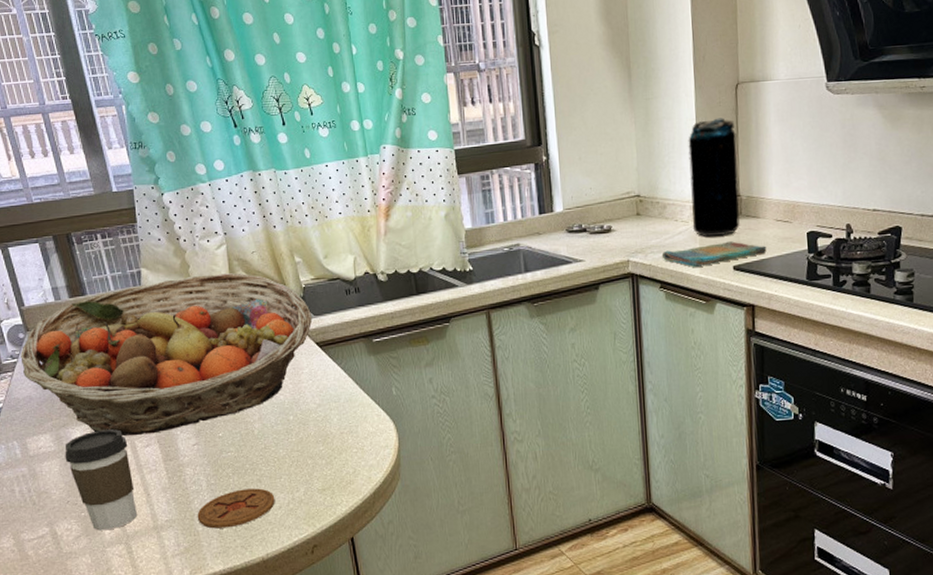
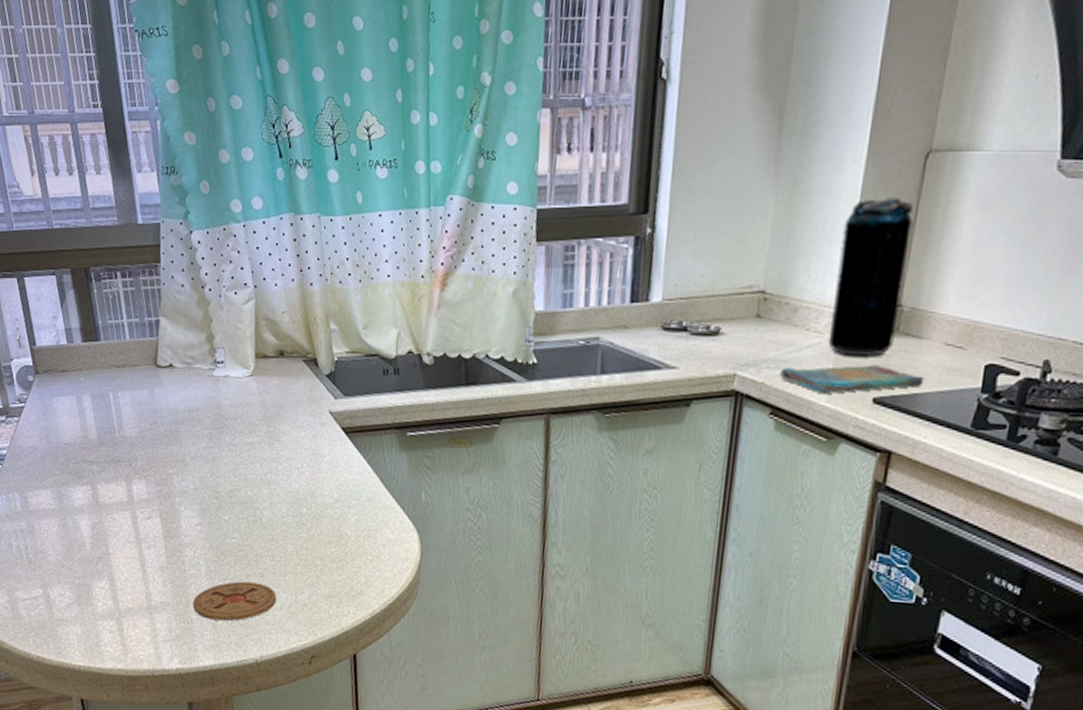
fruit basket: present [20,273,313,436] -> none [28,332,342,506]
coffee cup: present [65,429,138,531] -> none [64,493,132,603]

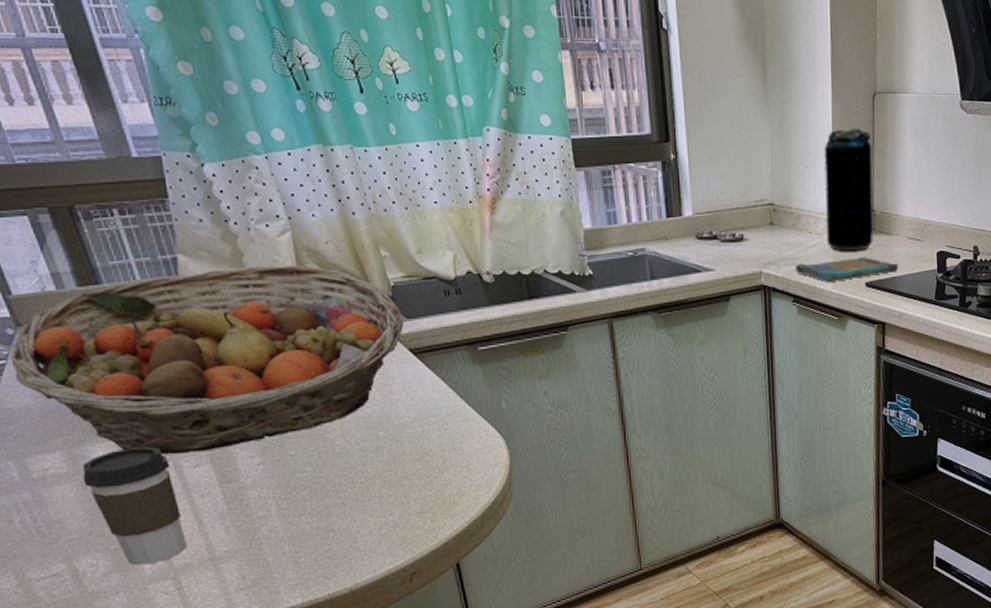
fruit basket: none [28,332,342,506] -> present [10,265,405,455]
coffee cup: none [64,493,132,603] -> present [82,447,188,565]
coaster: present [192,581,277,622] -> none [266,512,364,559]

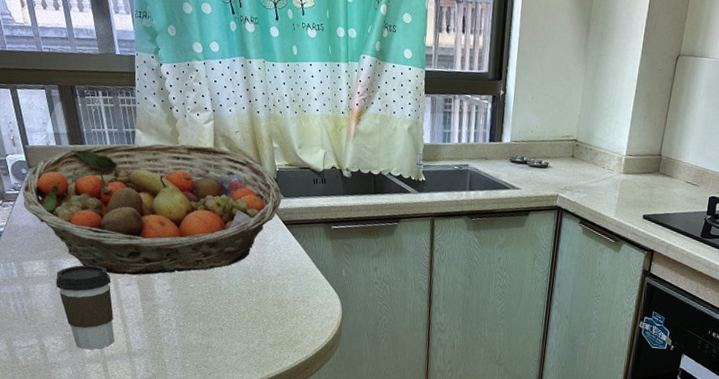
dish towel: present [795,257,898,282] -> none [586,192,674,211]
beverage can: present [824,128,874,252] -> none [616,83,669,188]

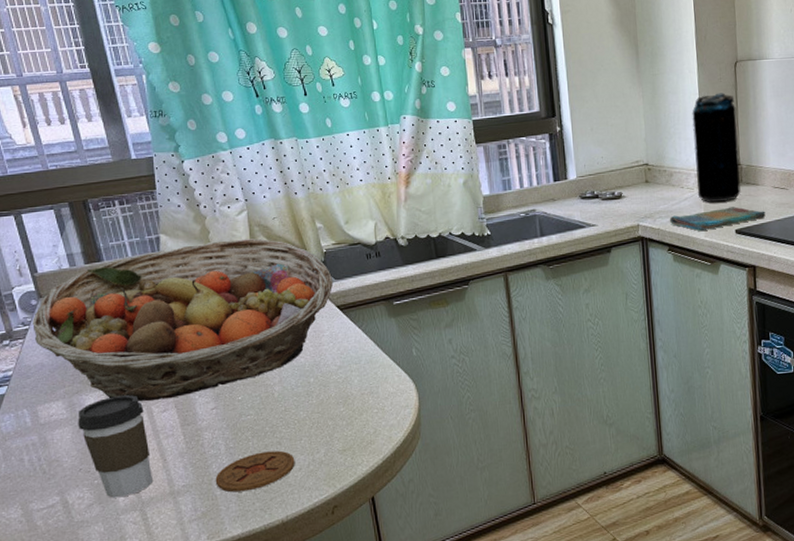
coaster: none [165,333,233,364] -> present [215,450,295,493]
dish towel: none [586,192,674,211] -> present [669,206,766,231]
beverage can: none [616,83,669,188] -> present [692,93,741,203]

